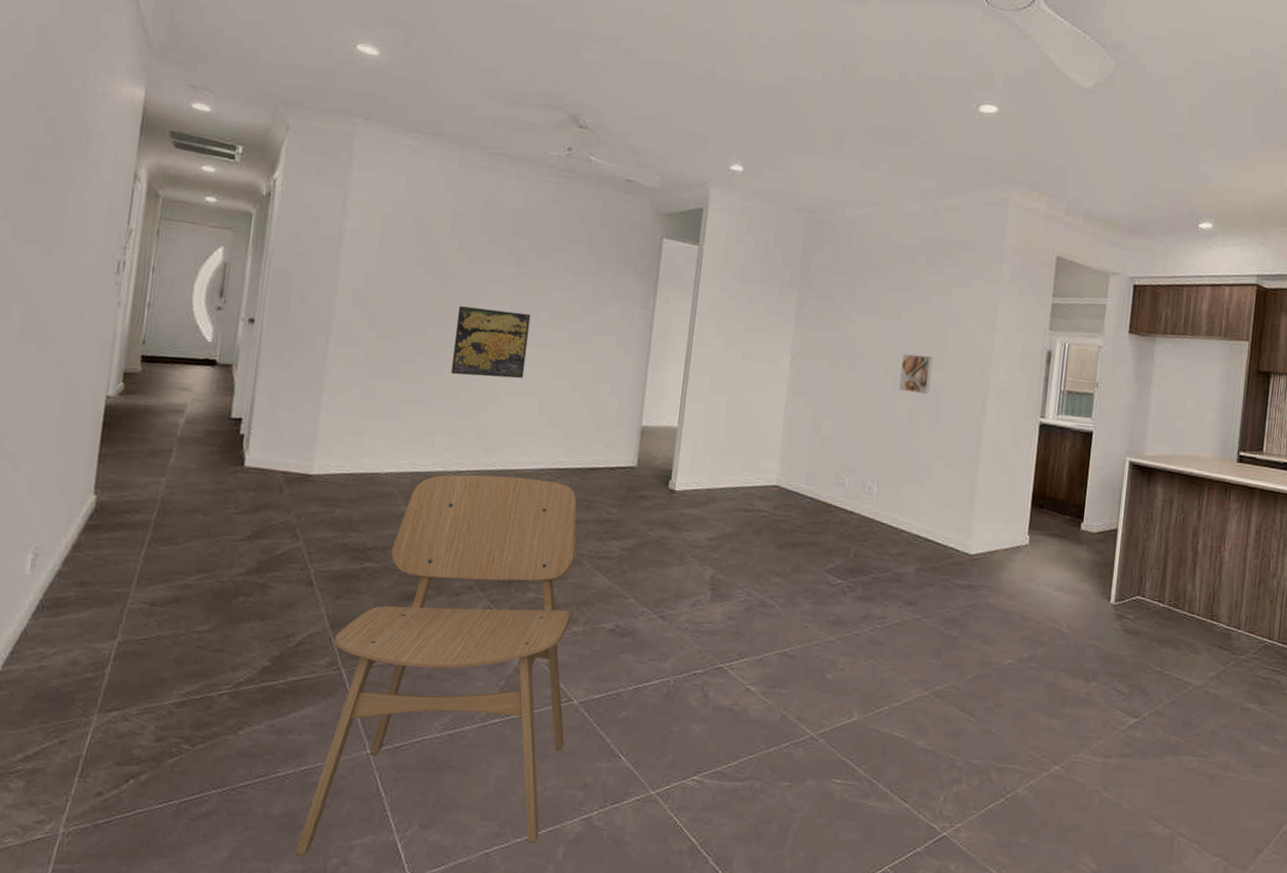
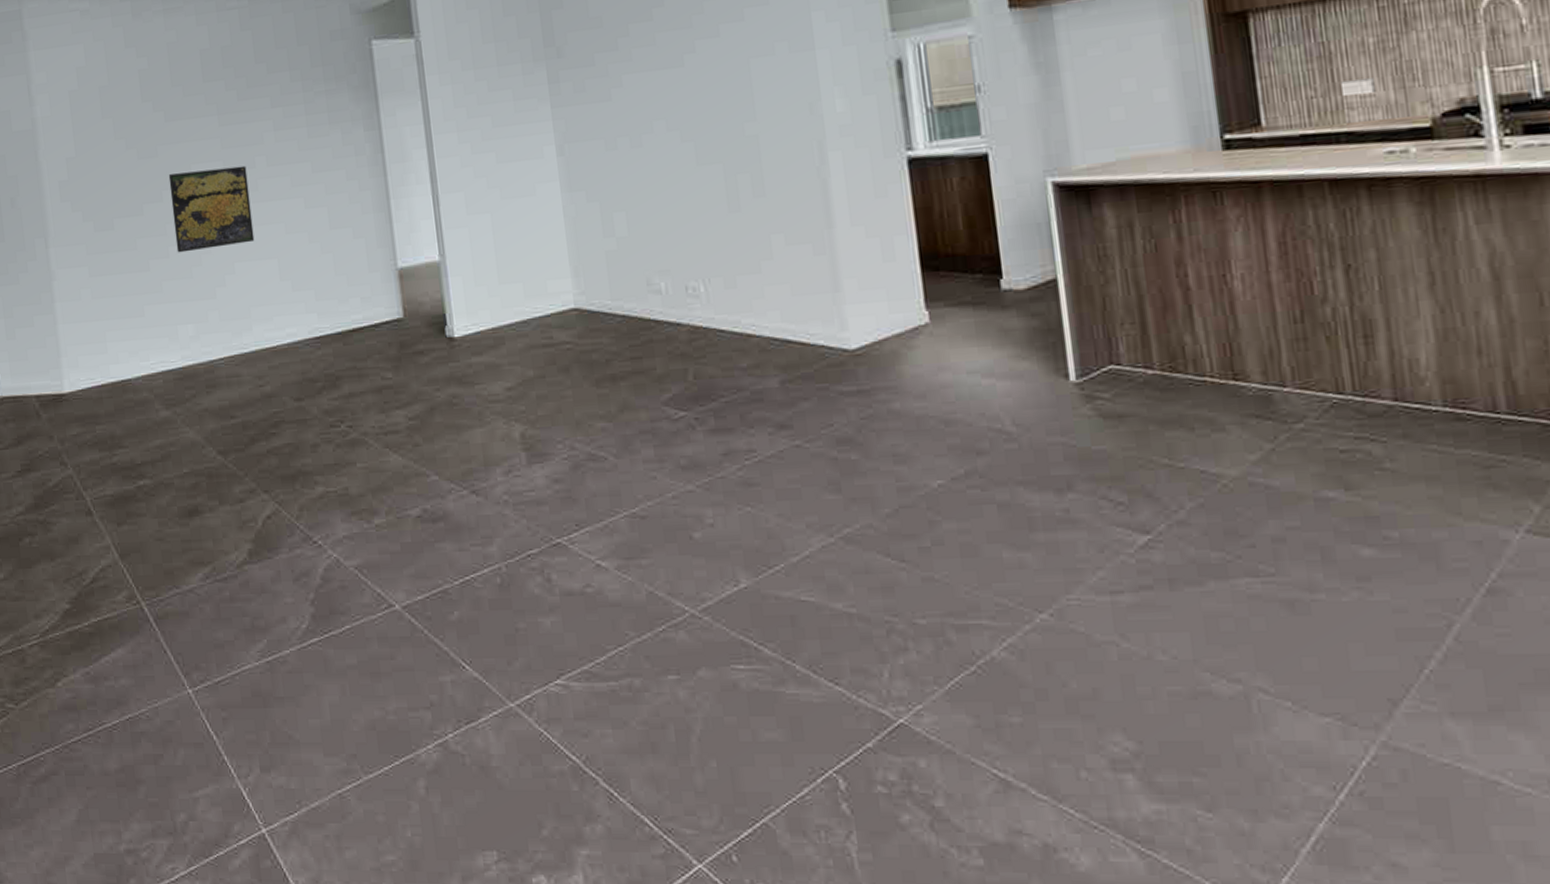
dining chair: present [295,474,577,856] -> none [126,353,397,814]
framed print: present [899,354,933,394] -> none [698,103,744,158]

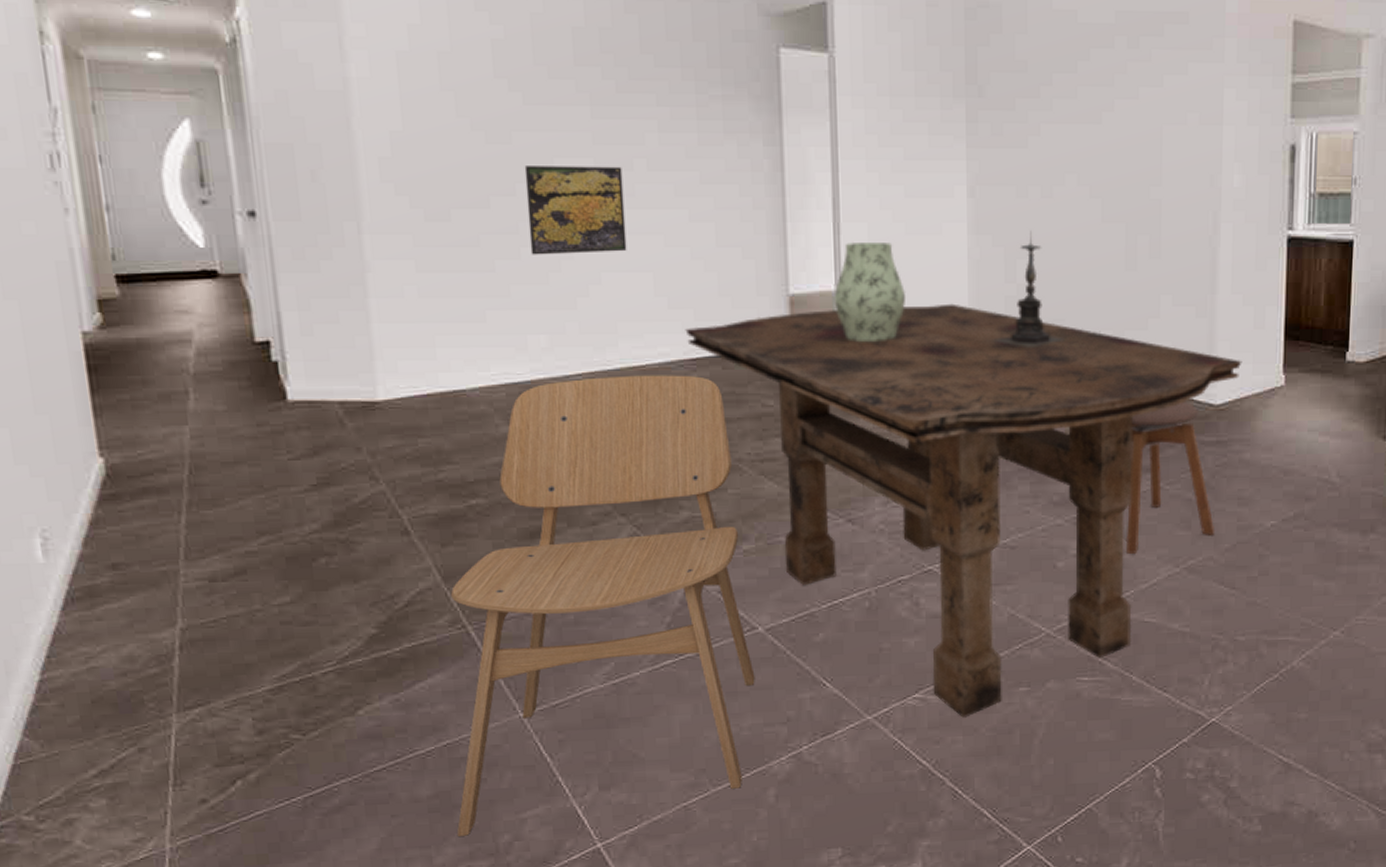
dining chair: none [126,353,397,814] -> present [450,375,755,838]
dining table: none [308,263,875,708] -> present [685,303,1242,718]
vase: none [438,209,508,309] -> present [833,243,905,342]
candle holder: none [598,182,676,302] -> present [993,230,1068,347]
stool: none [755,348,870,523] -> present [1125,401,1214,555]

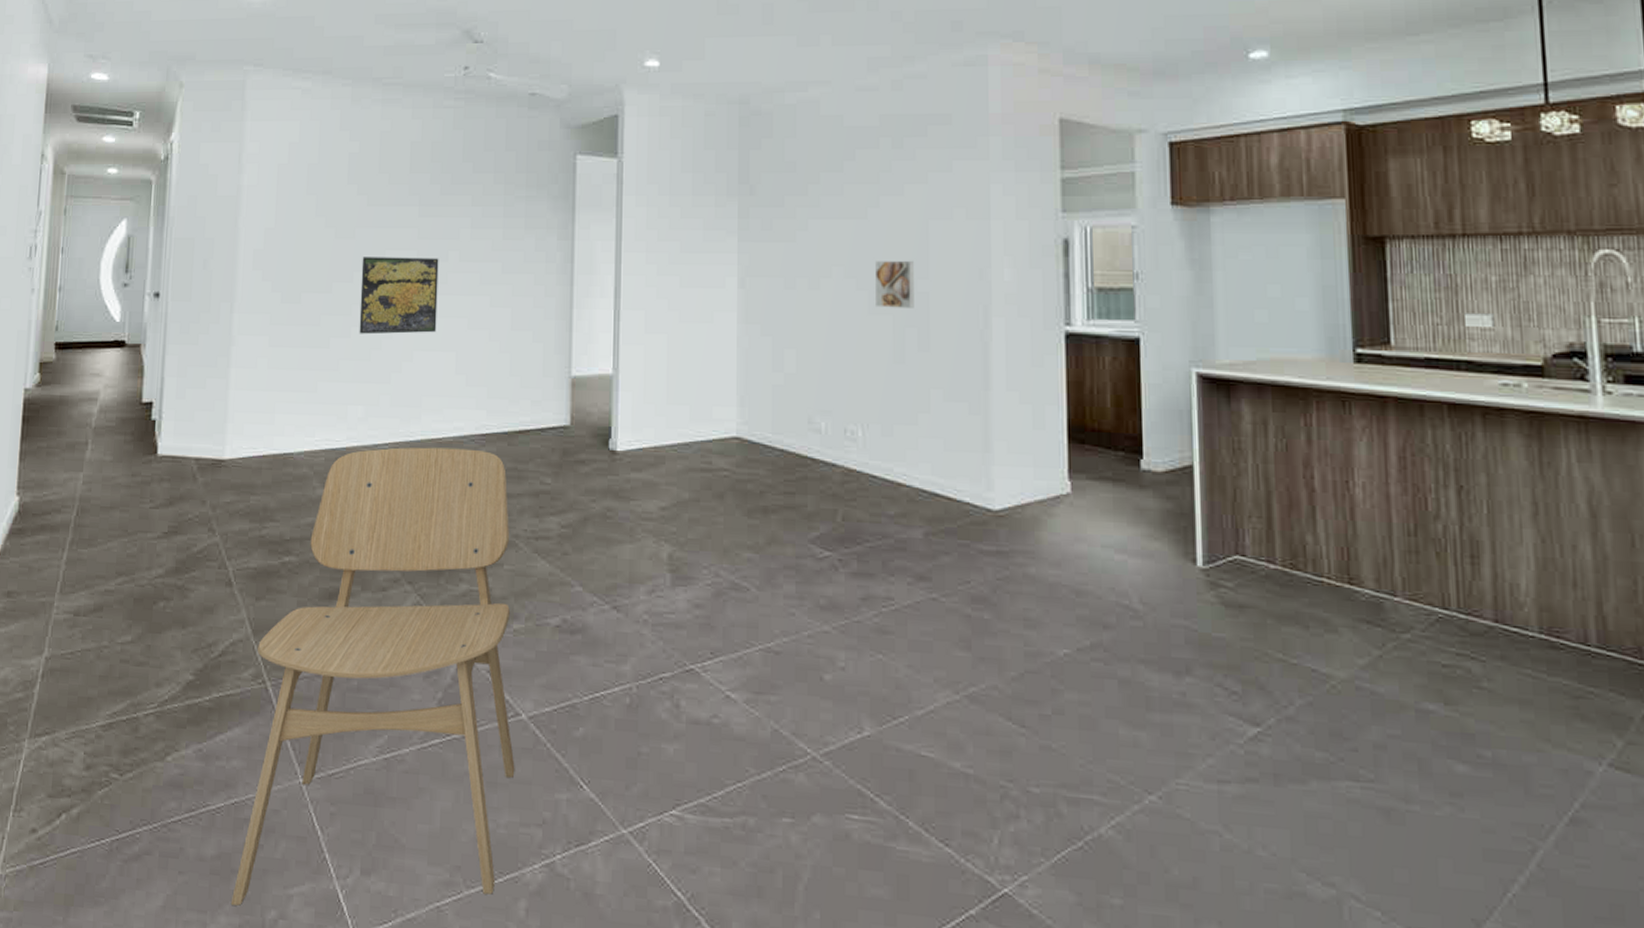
dining table: present [685,303,1242,718] -> none [478,390,1022,846]
vase: present [833,243,905,342] -> none [611,329,677,425]
candle holder: present [993,230,1068,347] -> none [760,321,835,438]
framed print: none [1109,166,1147,215] -> present [875,260,914,308]
stool: present [1125,401,1214,555] -> none [898,504,998,675]

